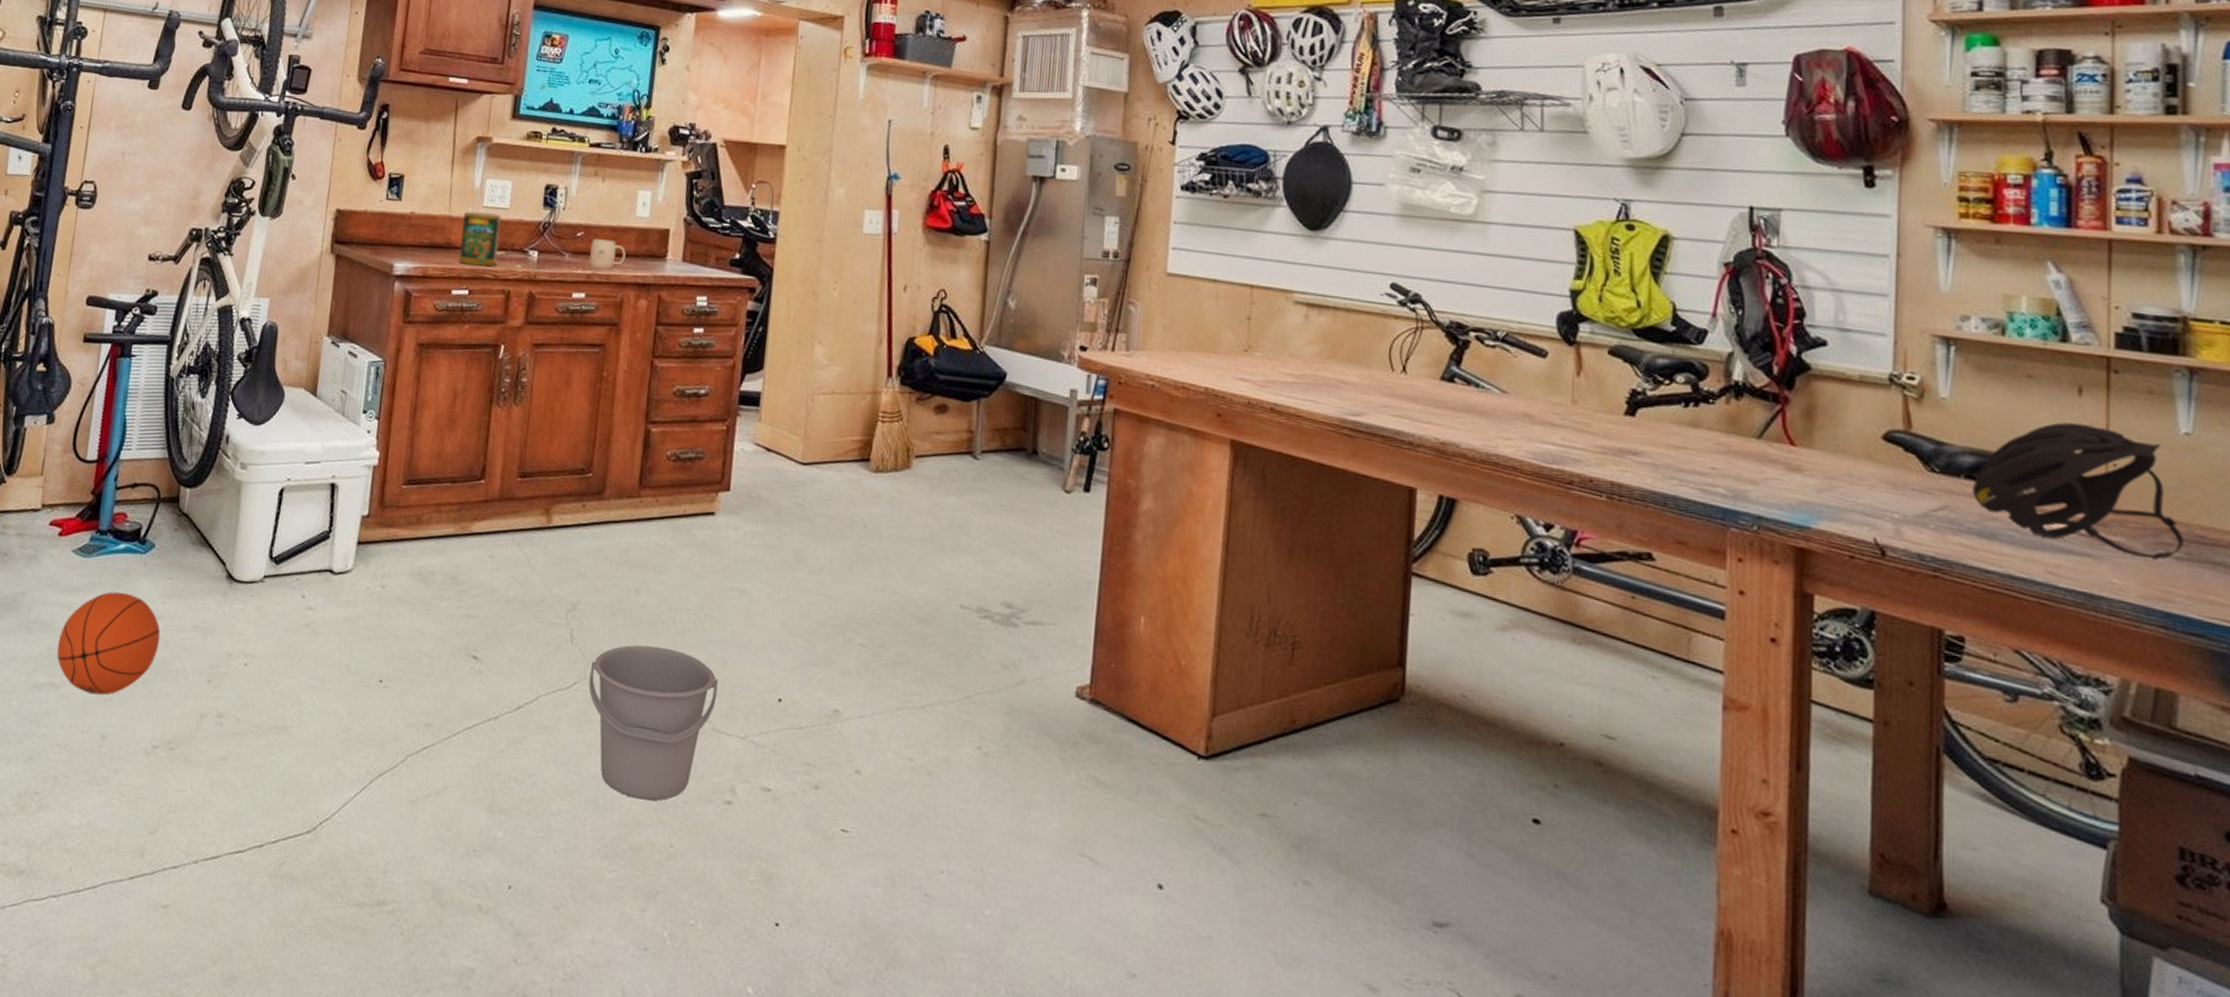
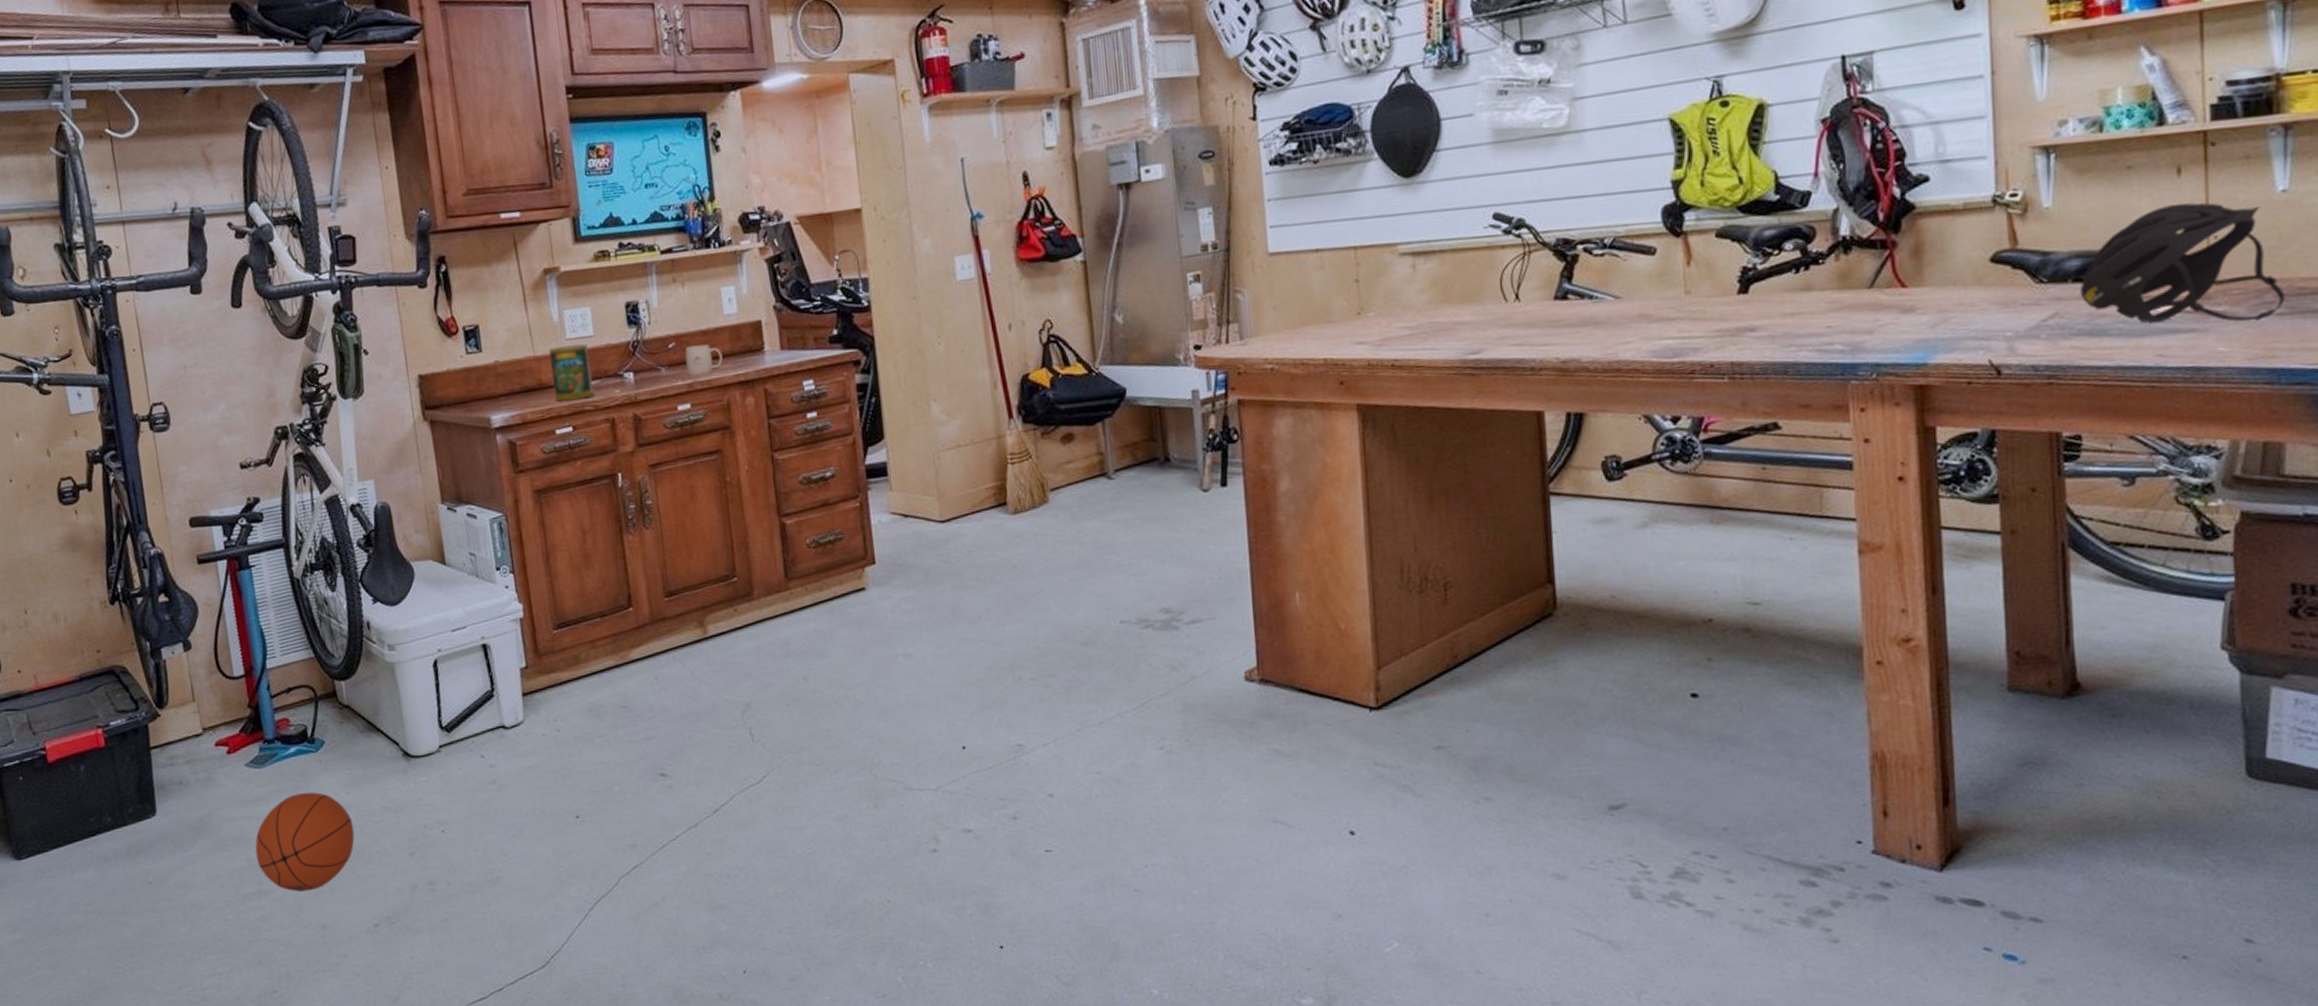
bucket: present [588,645,719,801] -> none [776,724,904,867]

